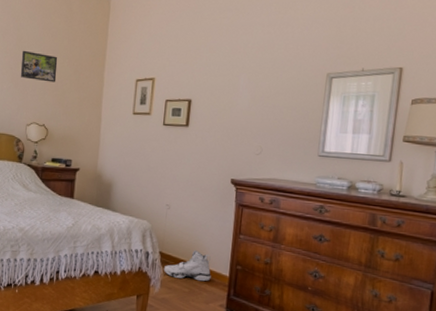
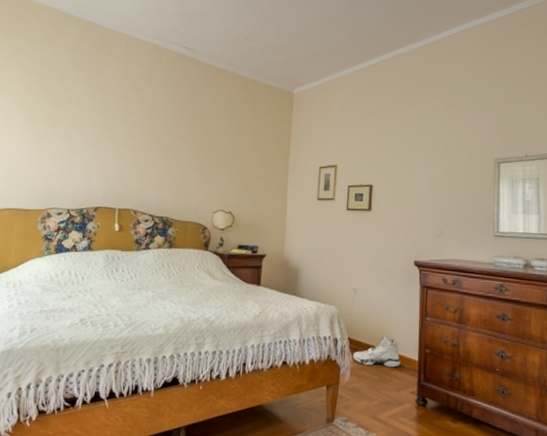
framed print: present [20,50,58,83] -> none [207,140,244,171]

